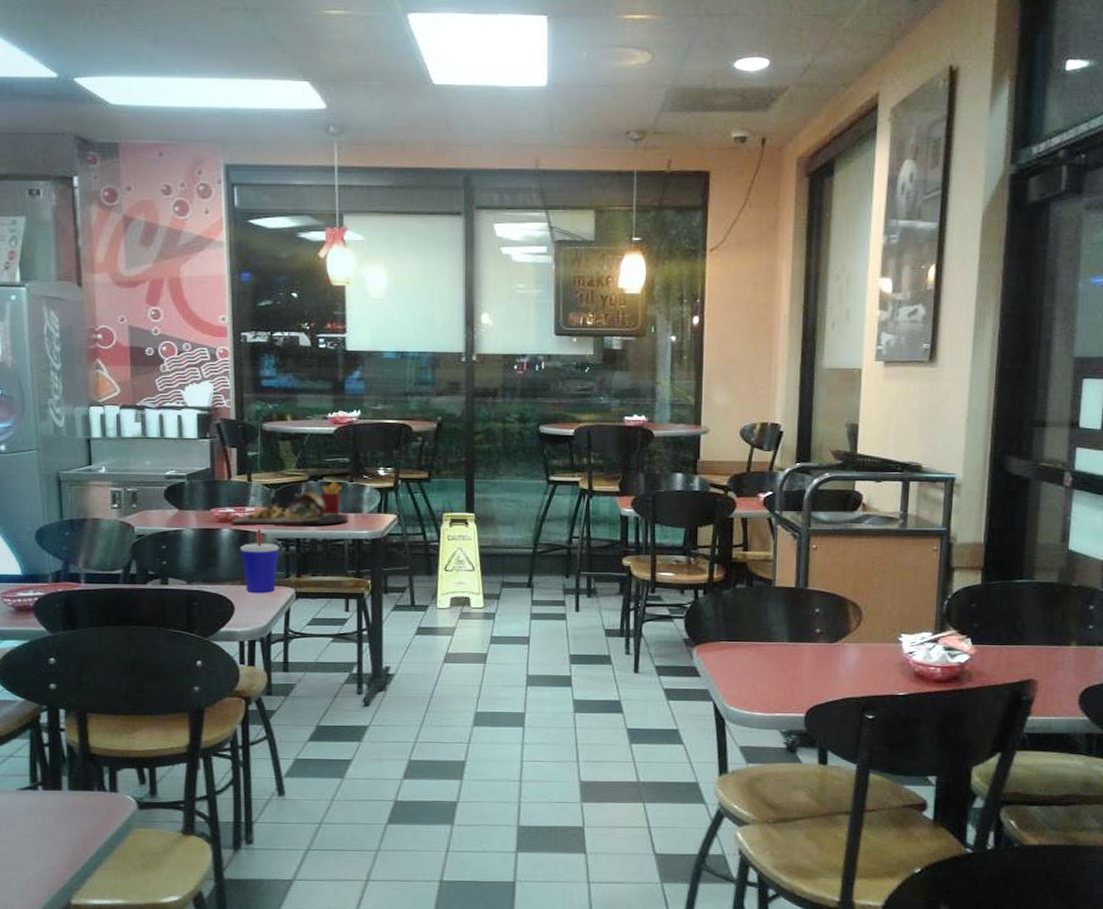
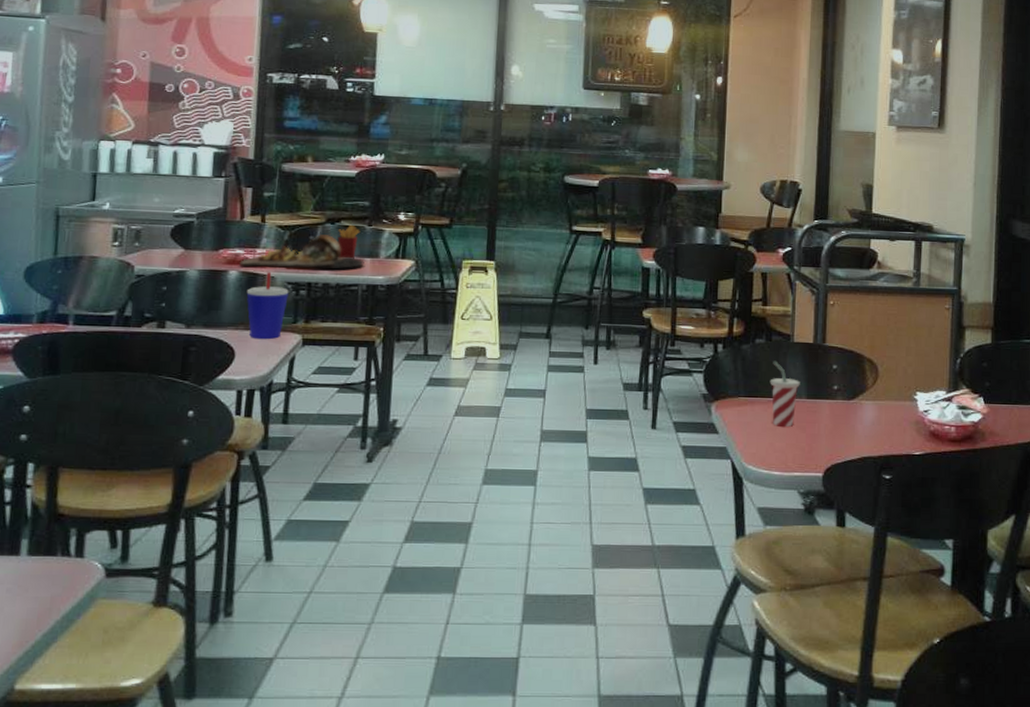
beverage cup: none [751,605,782,671] -> present [769,360,800,428]

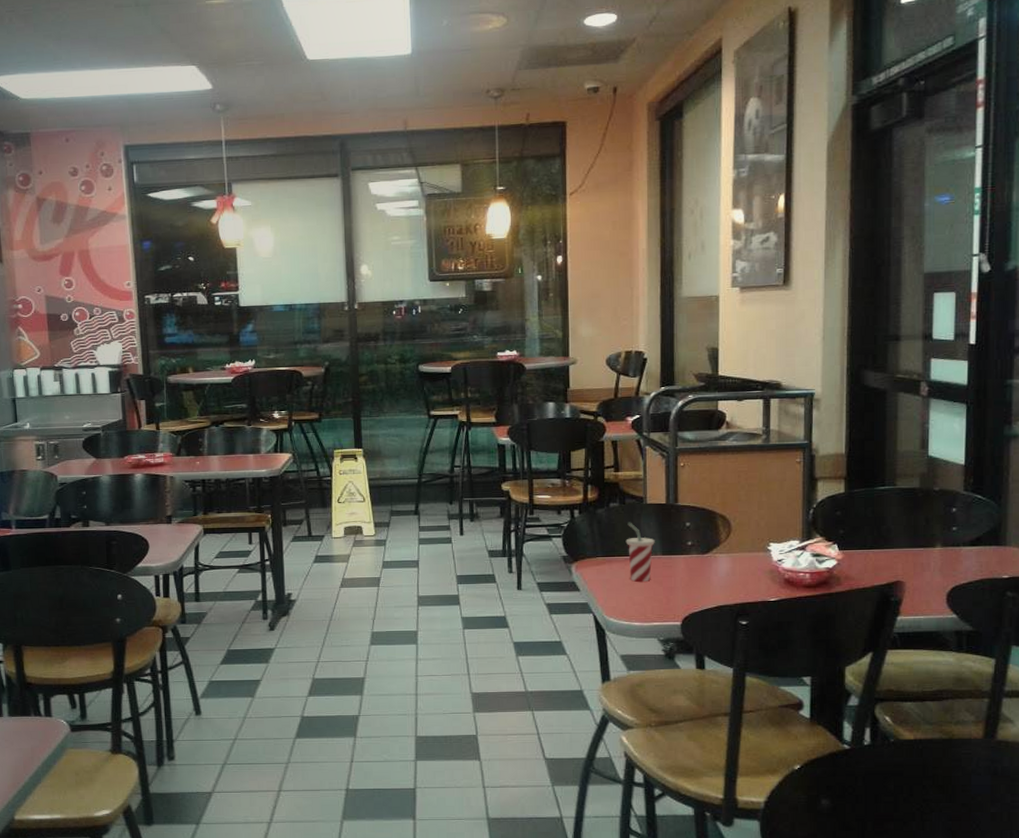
food tray: present [239,234,365,271] -> none [143,436,248,470]
beverage cup: present [246,272,289,340] -> none [151,473,187,532]
french fries: present [337,224,360,259] -> none [222,425,242,456]

